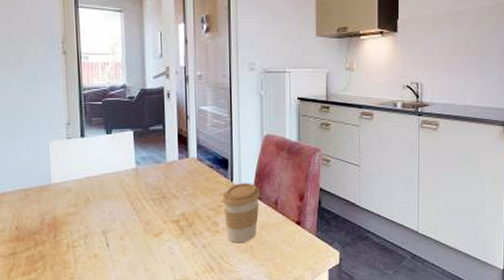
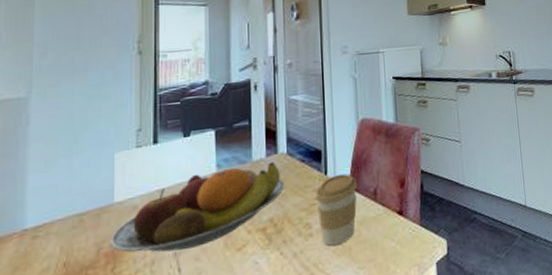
fruit bowl: none [49,165,195,229] -> present [109,162,285,253]

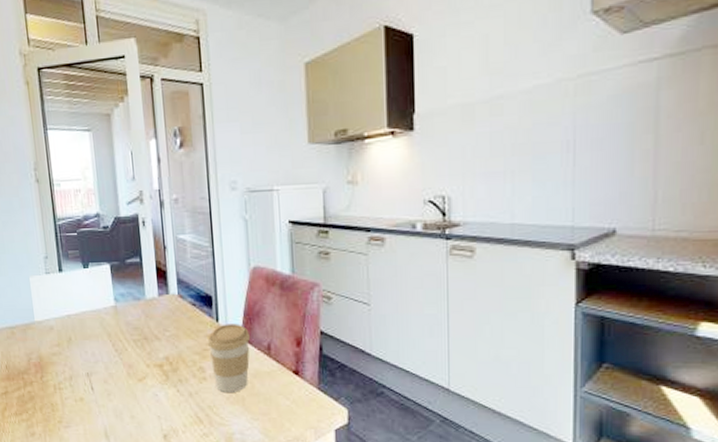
fruit bowl: present [109,162,285,253] -> none [35,302,178,371]

